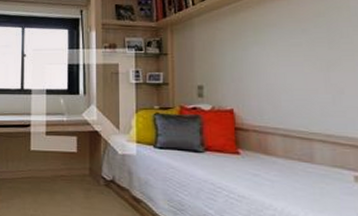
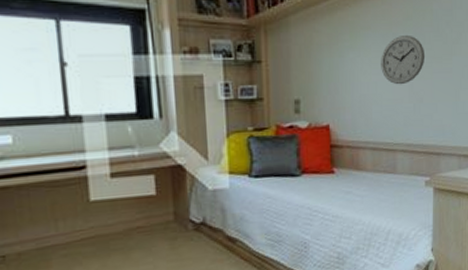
wall clock: none [289,30,344,76] -> present [381,34,426,85]

